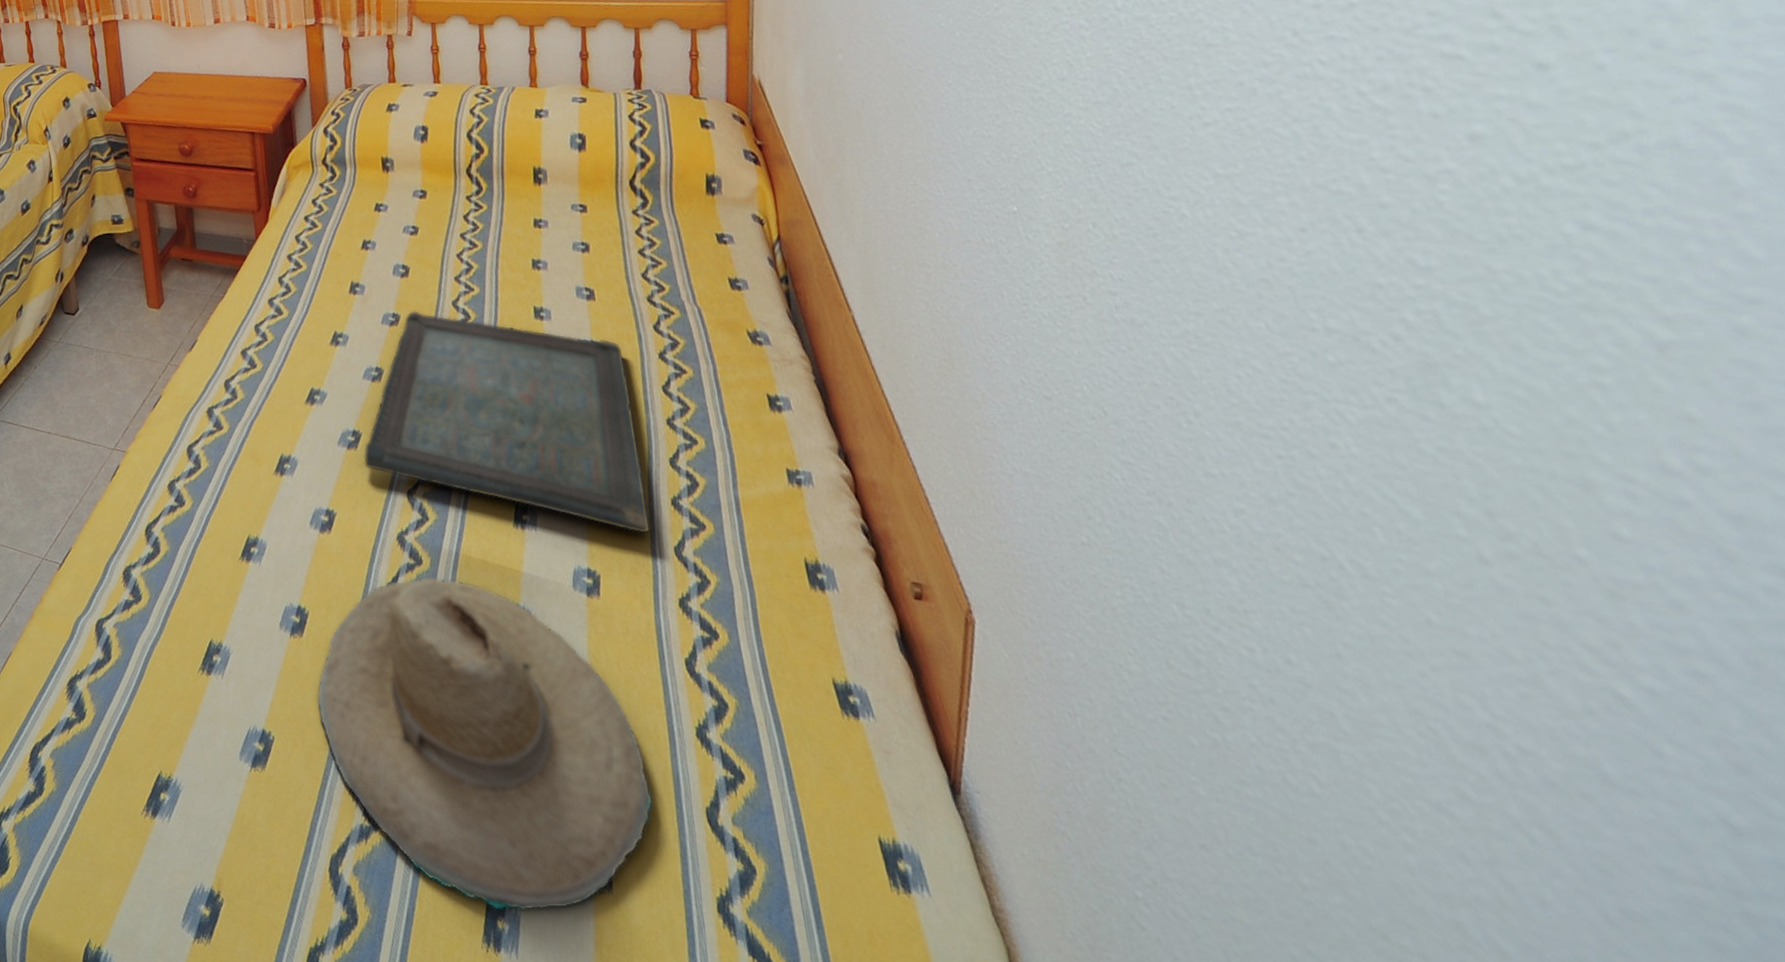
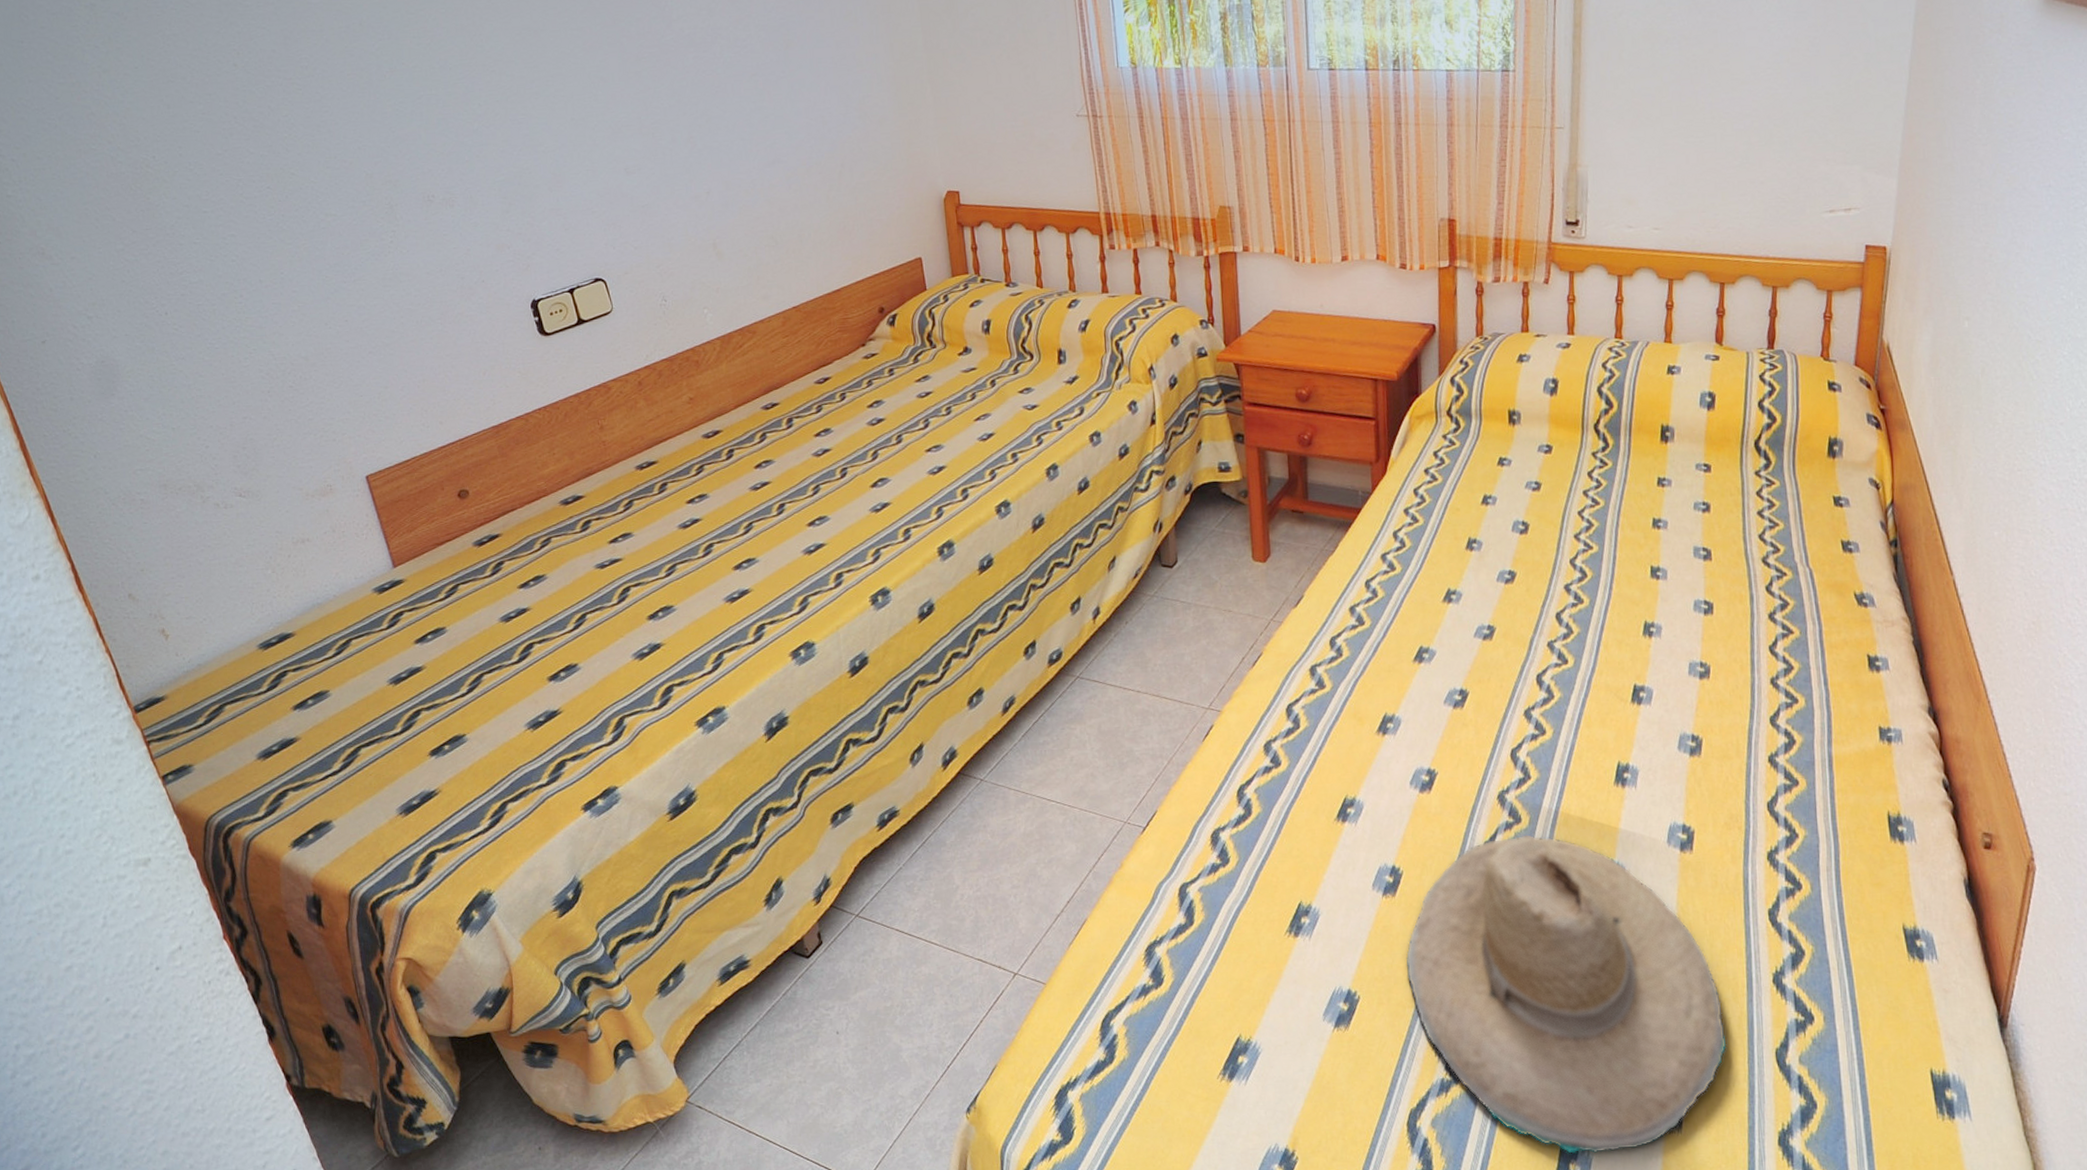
serving tray: present [363,310,650,534] -> none [1469,568,1746,790]

